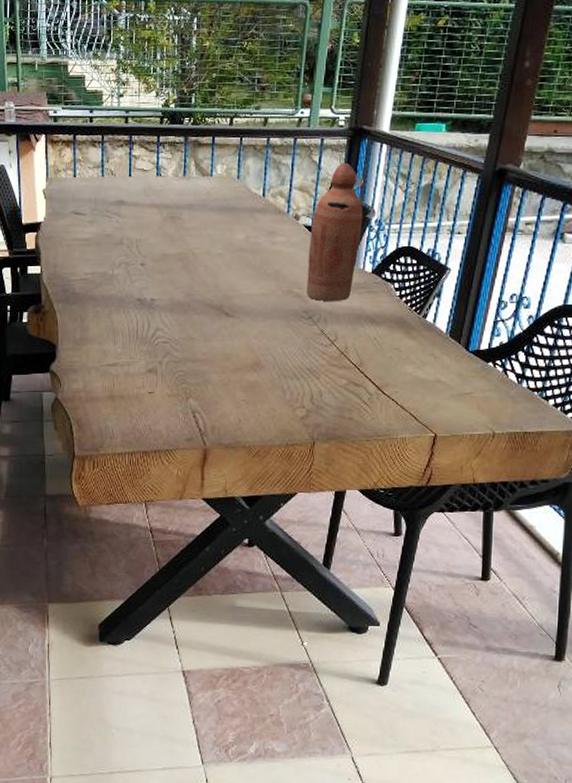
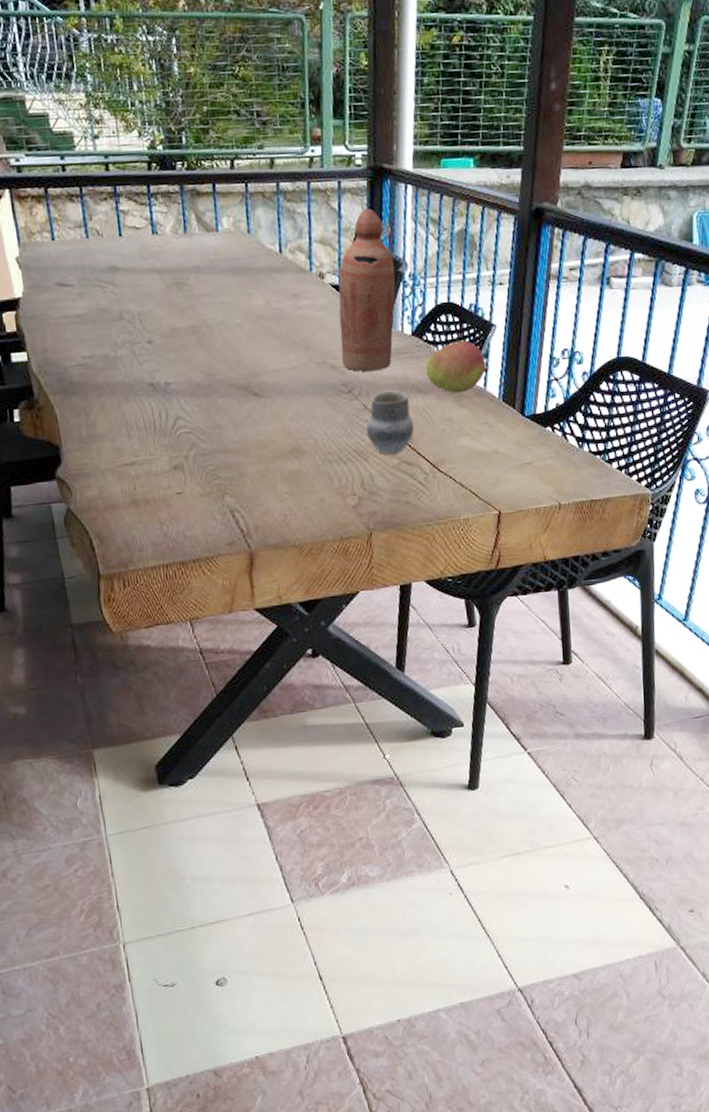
cup: none [320,319,364,376] -> present [366,389,414,455]
fruit: none [381,280,440,326] -> present [425,340,489,394]

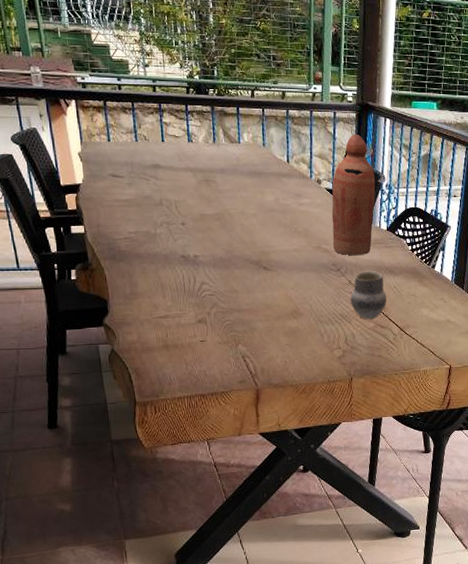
fruit: present [425,340,489,394] -> none [397,236,445,276]

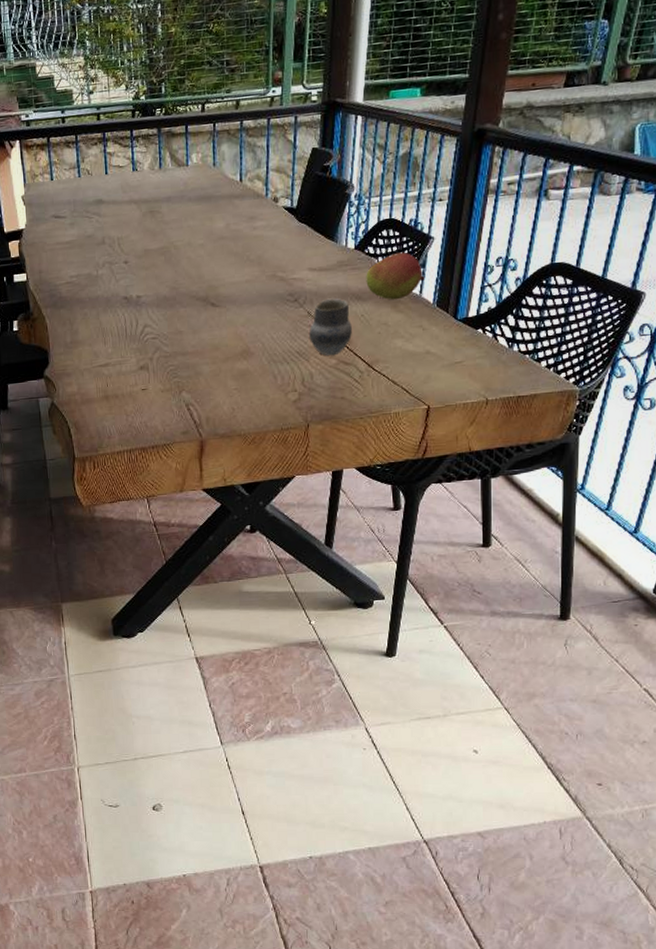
bottle: present [331,134,376,255] -> none [289,139,343,282]
fruit: none [397,236,445,276] -> present [366,252,425,300]

